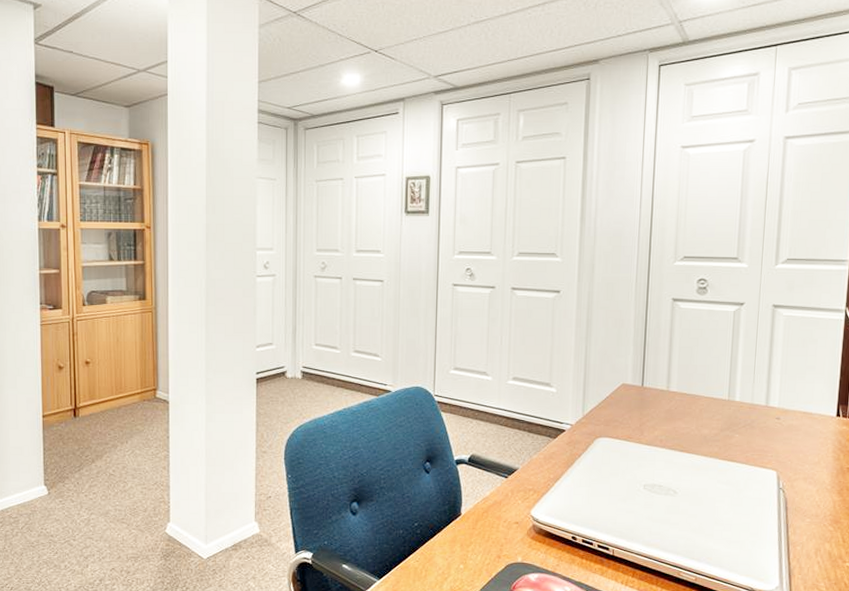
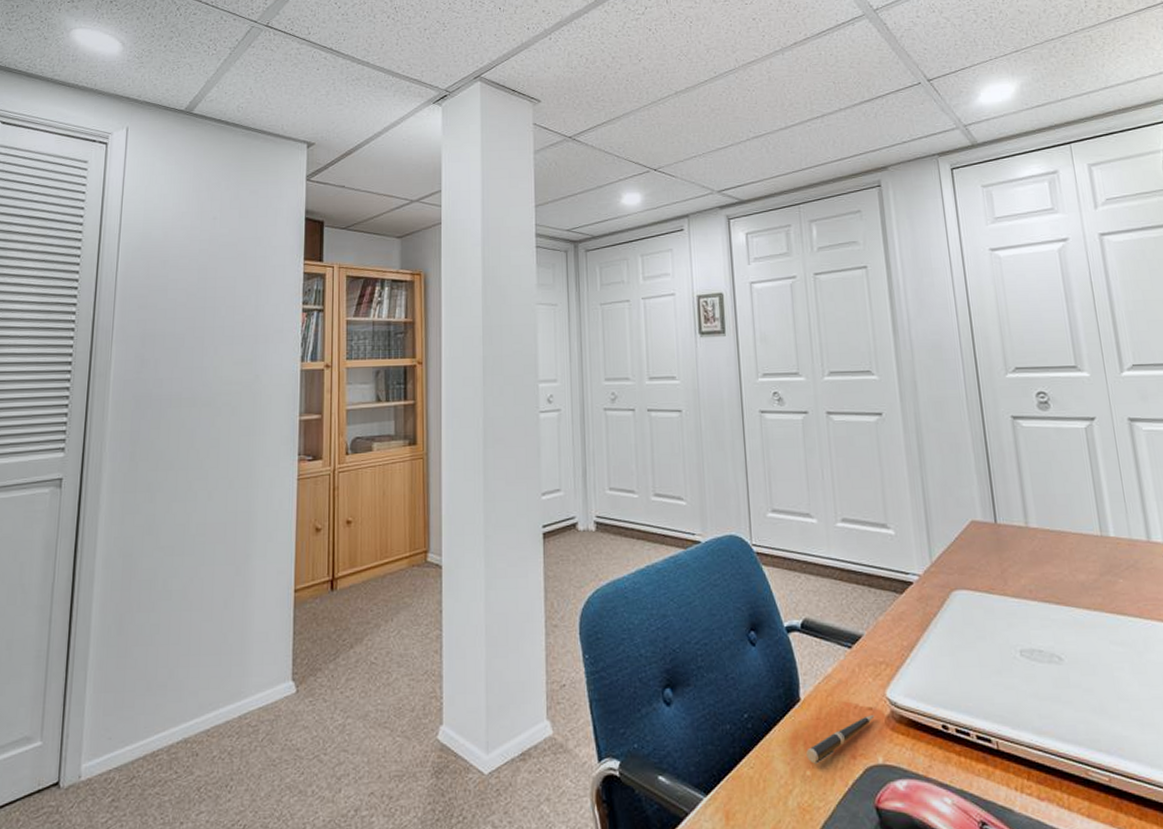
pen: none [461,528,519,561] -> present [805,715,875,765]

